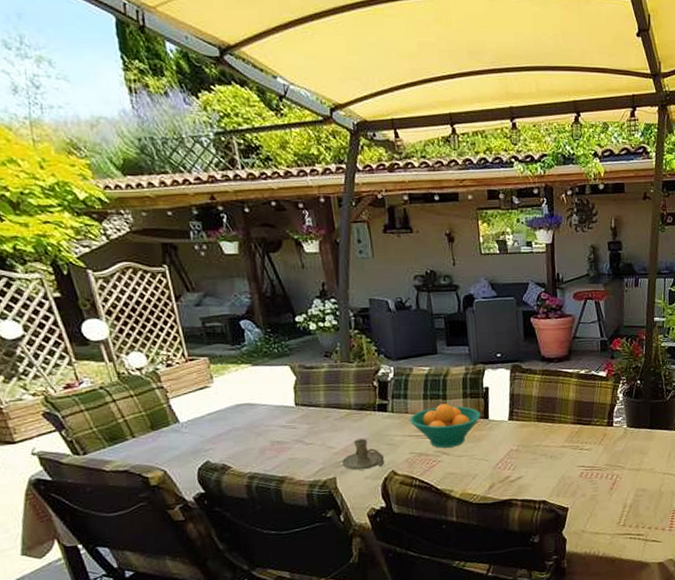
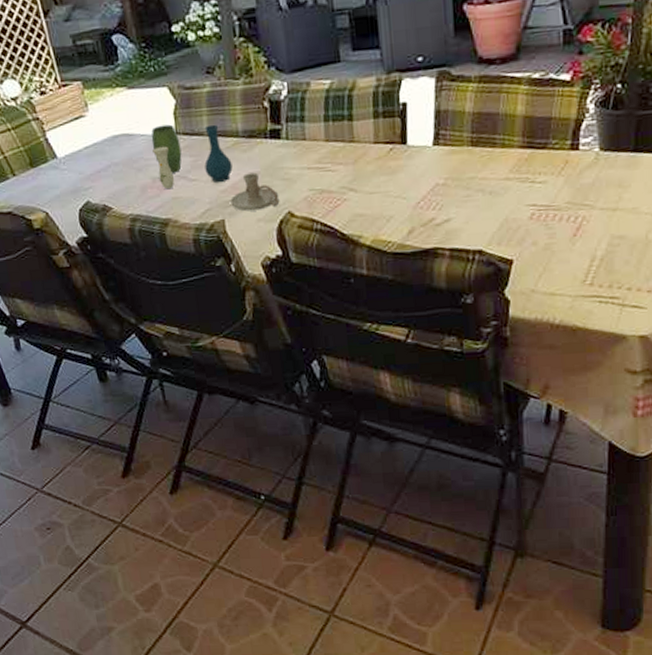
vase: none [272,397,345,452] -> present [151,124,233,190]
fruit bowl: present [409,404,481,448] -> none [307,126,397,183]

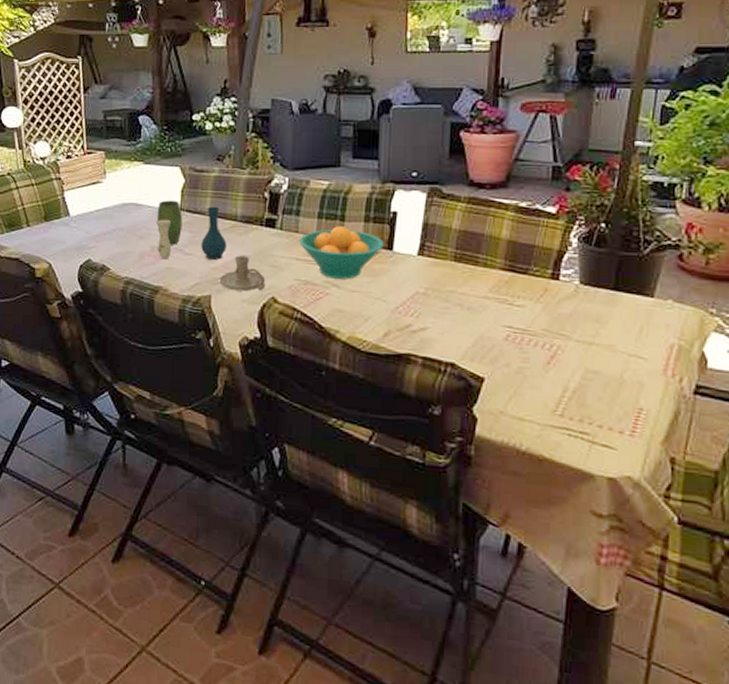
fruit bowl: none [307,126,397,183] -> present [298,226,384,279]

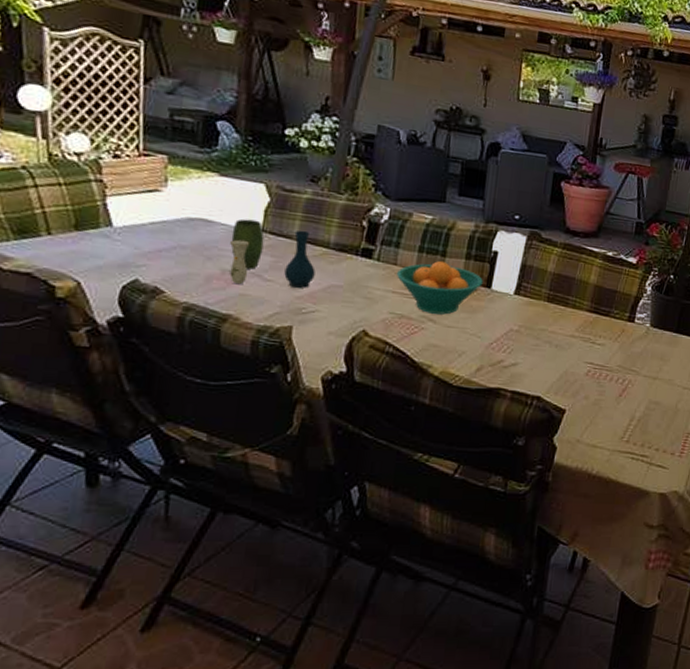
candle holder: present [219,255,266,292] -> none [303,285,358,324]

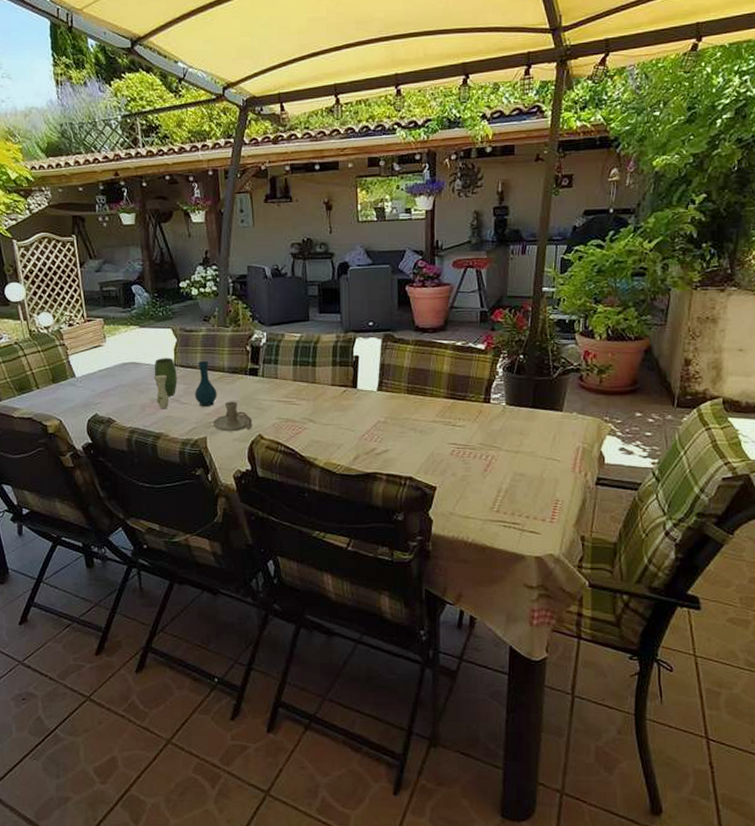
candle holder: none [303,285,358,324] -> present [213,401,253,432]
fruit bowl: present [396,261,483,315] -> none [278,371,349,415]

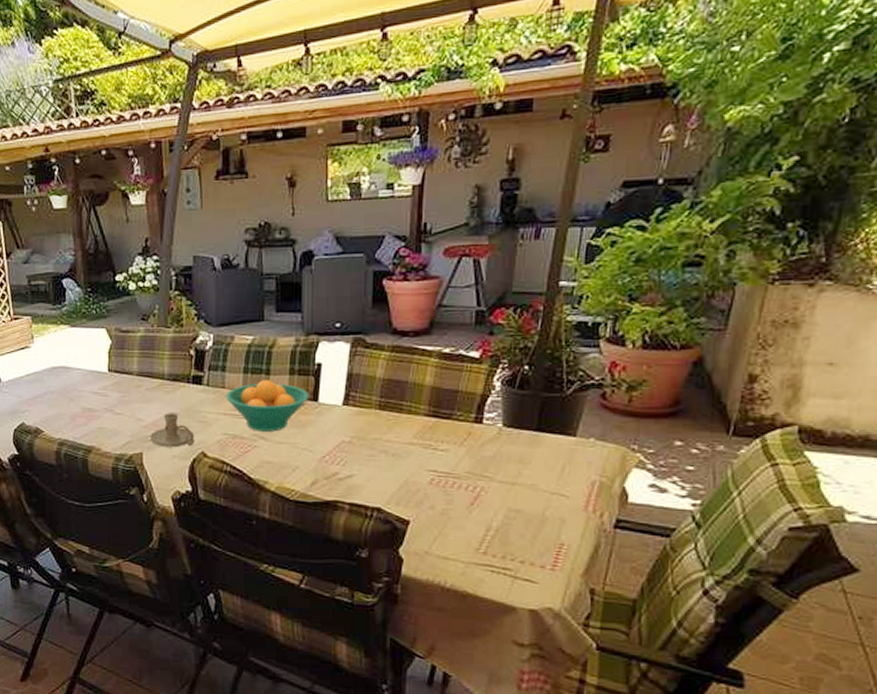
vase: present [154,358,217,409] -> none [86,362,155,420]
fruit bowl: none [278,371,349,415] -> present [225,380,309,432]

